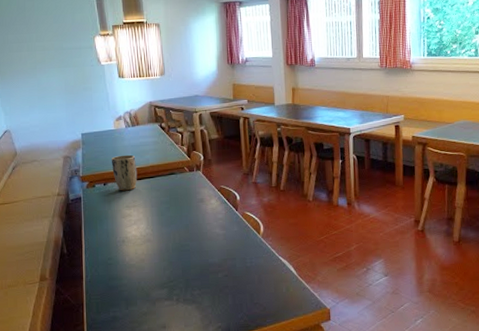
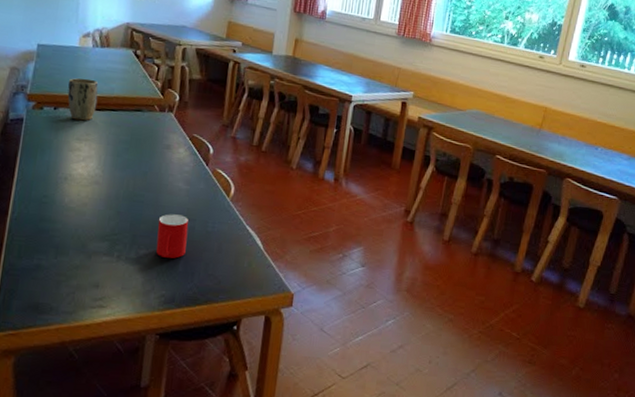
cup: none [204,256,232,295] -> present [155,214,189,259]

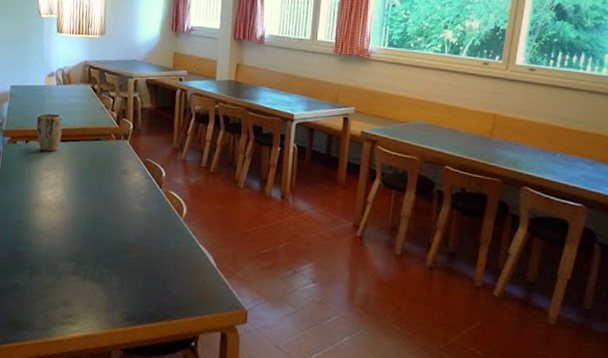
cup: present [155,214,189,259] -> none [117,234,146,277]

